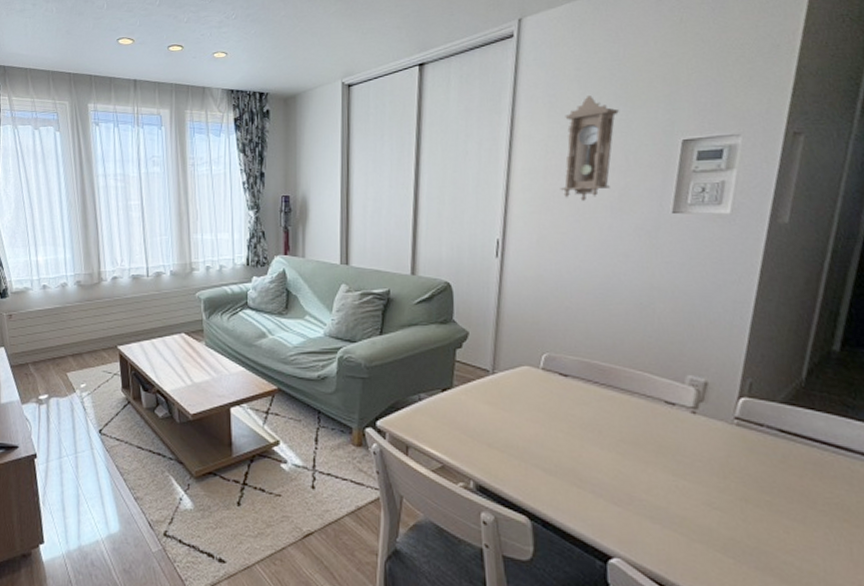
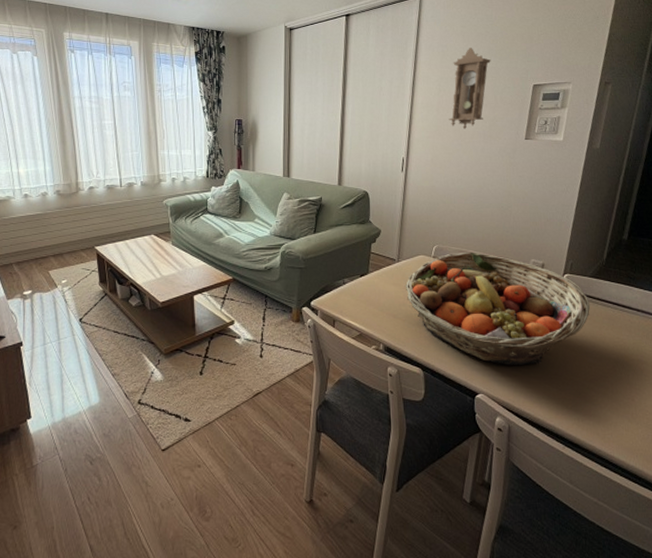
fruit basket: none [502,363,783,524] -> present [405,252,590,366]

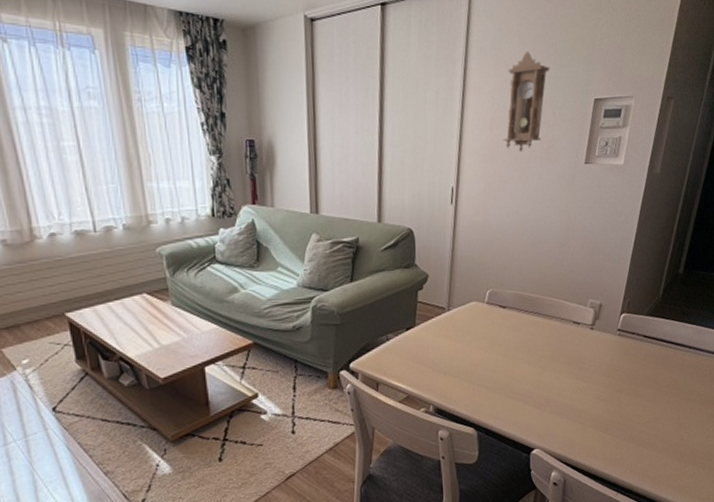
fruit basket: present [405,252,590,366] -> none [456,295,645,416]

